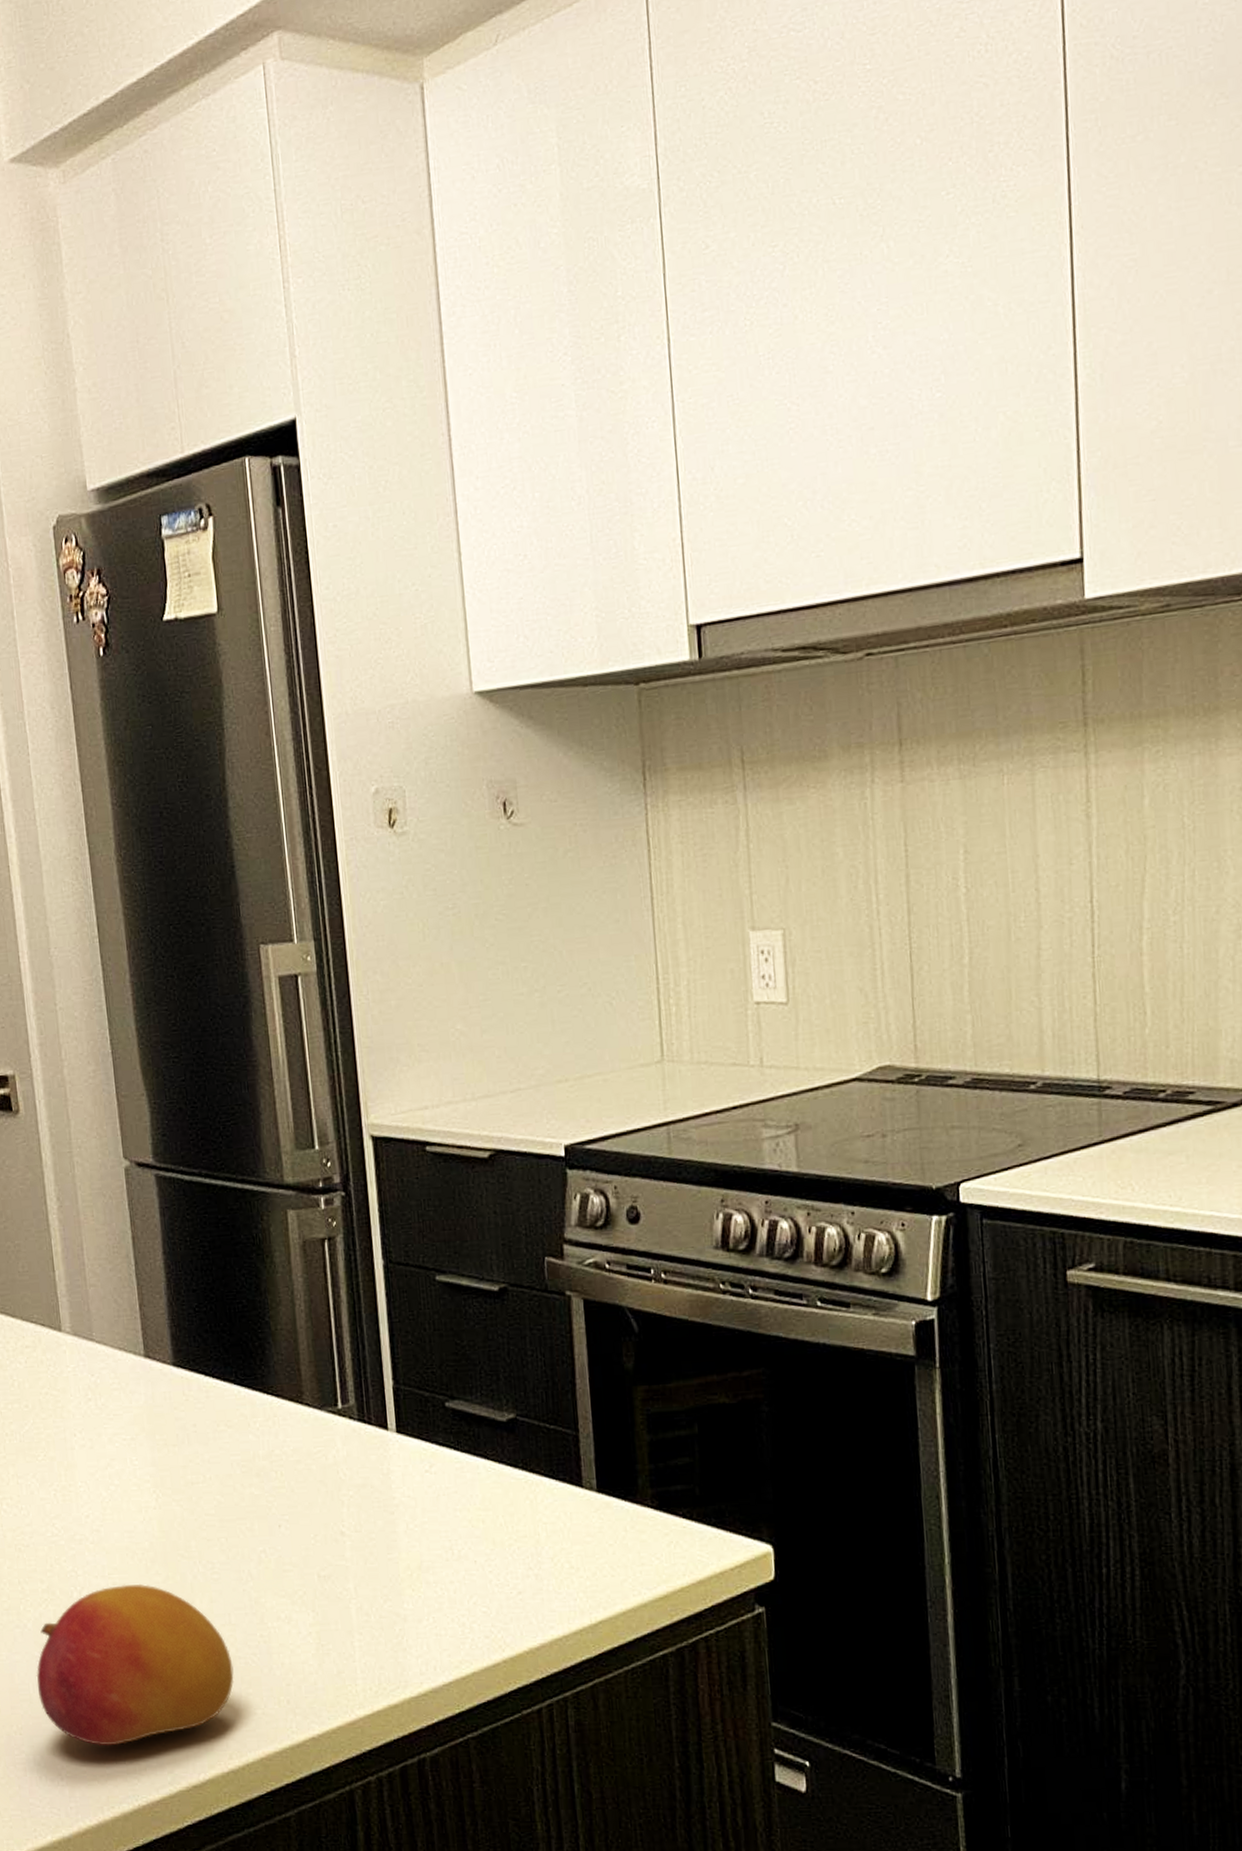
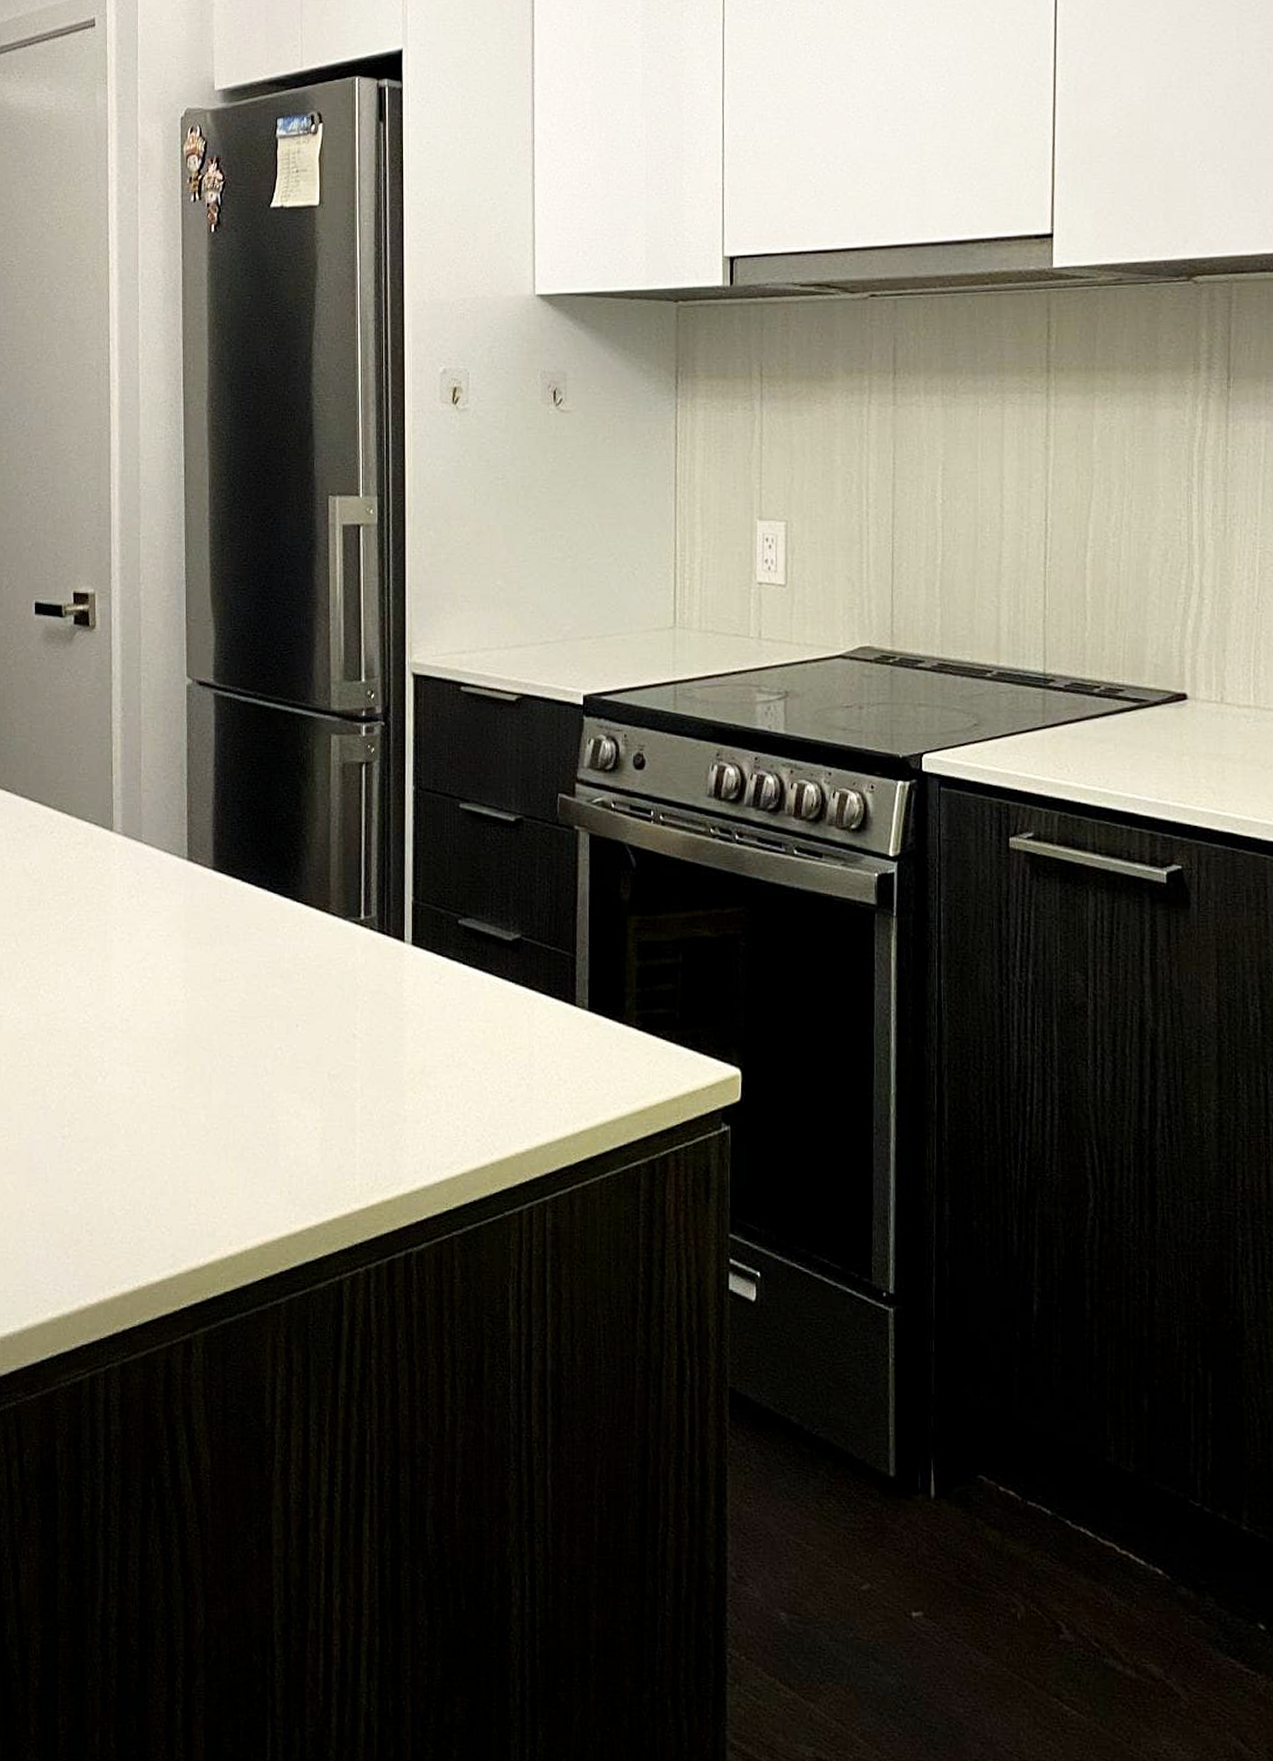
fruit: present [36,1583,234,1746] -> none [54,1072,241,1228]

